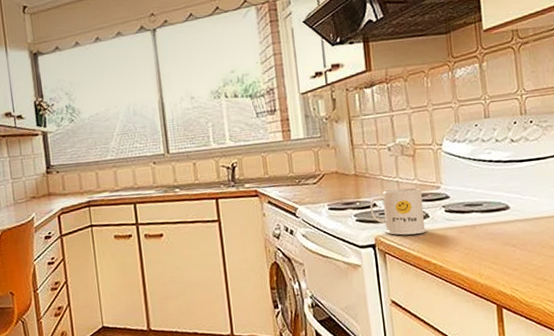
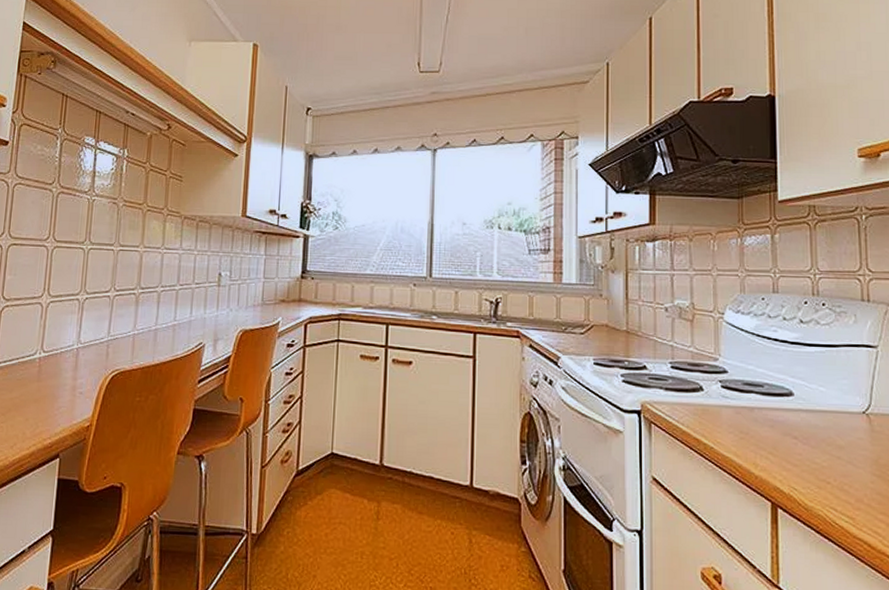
mug: present [370,187,427,236] -> none [639,353,700,407]

